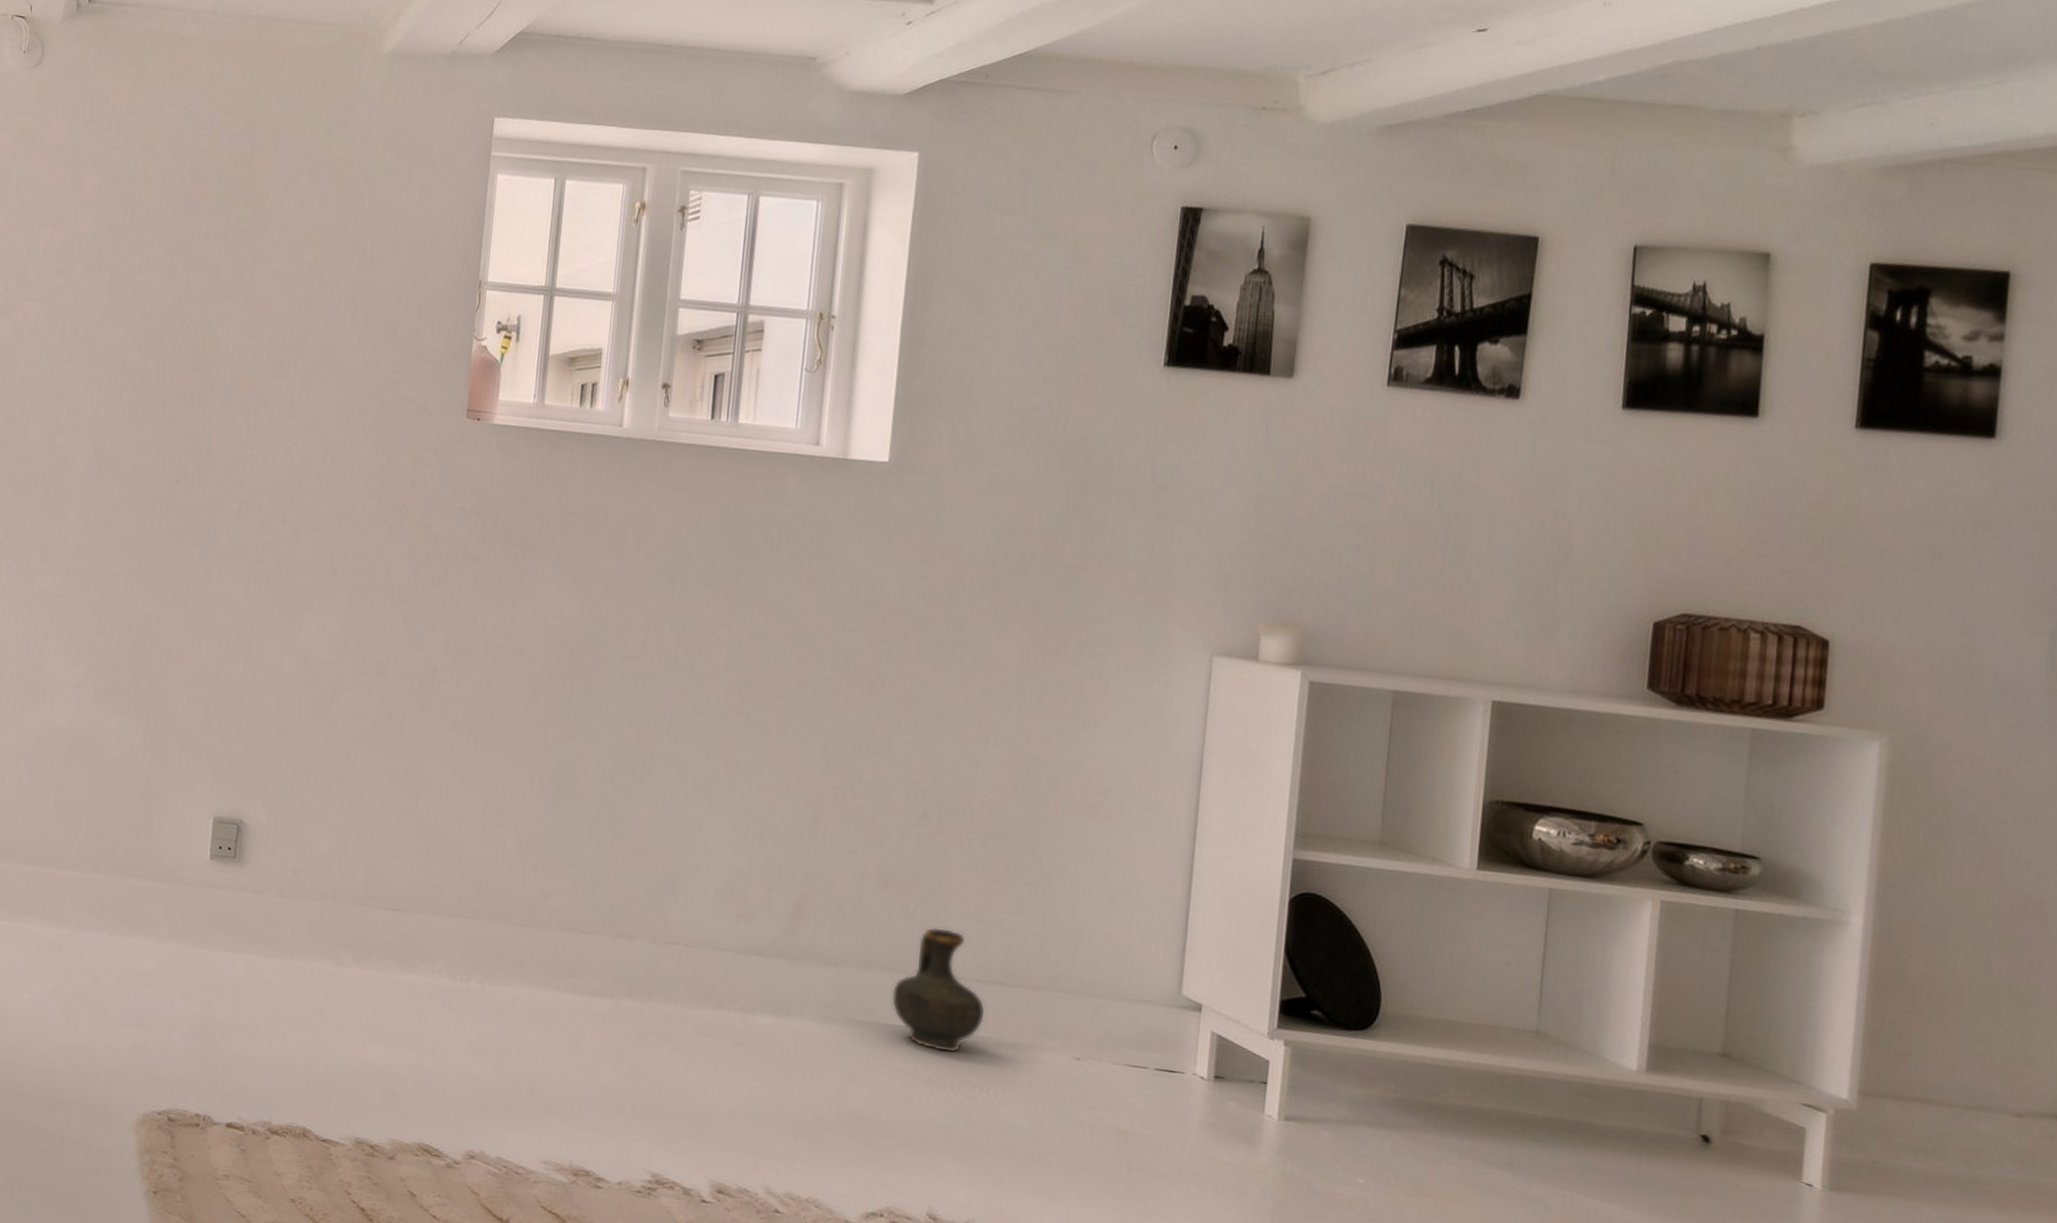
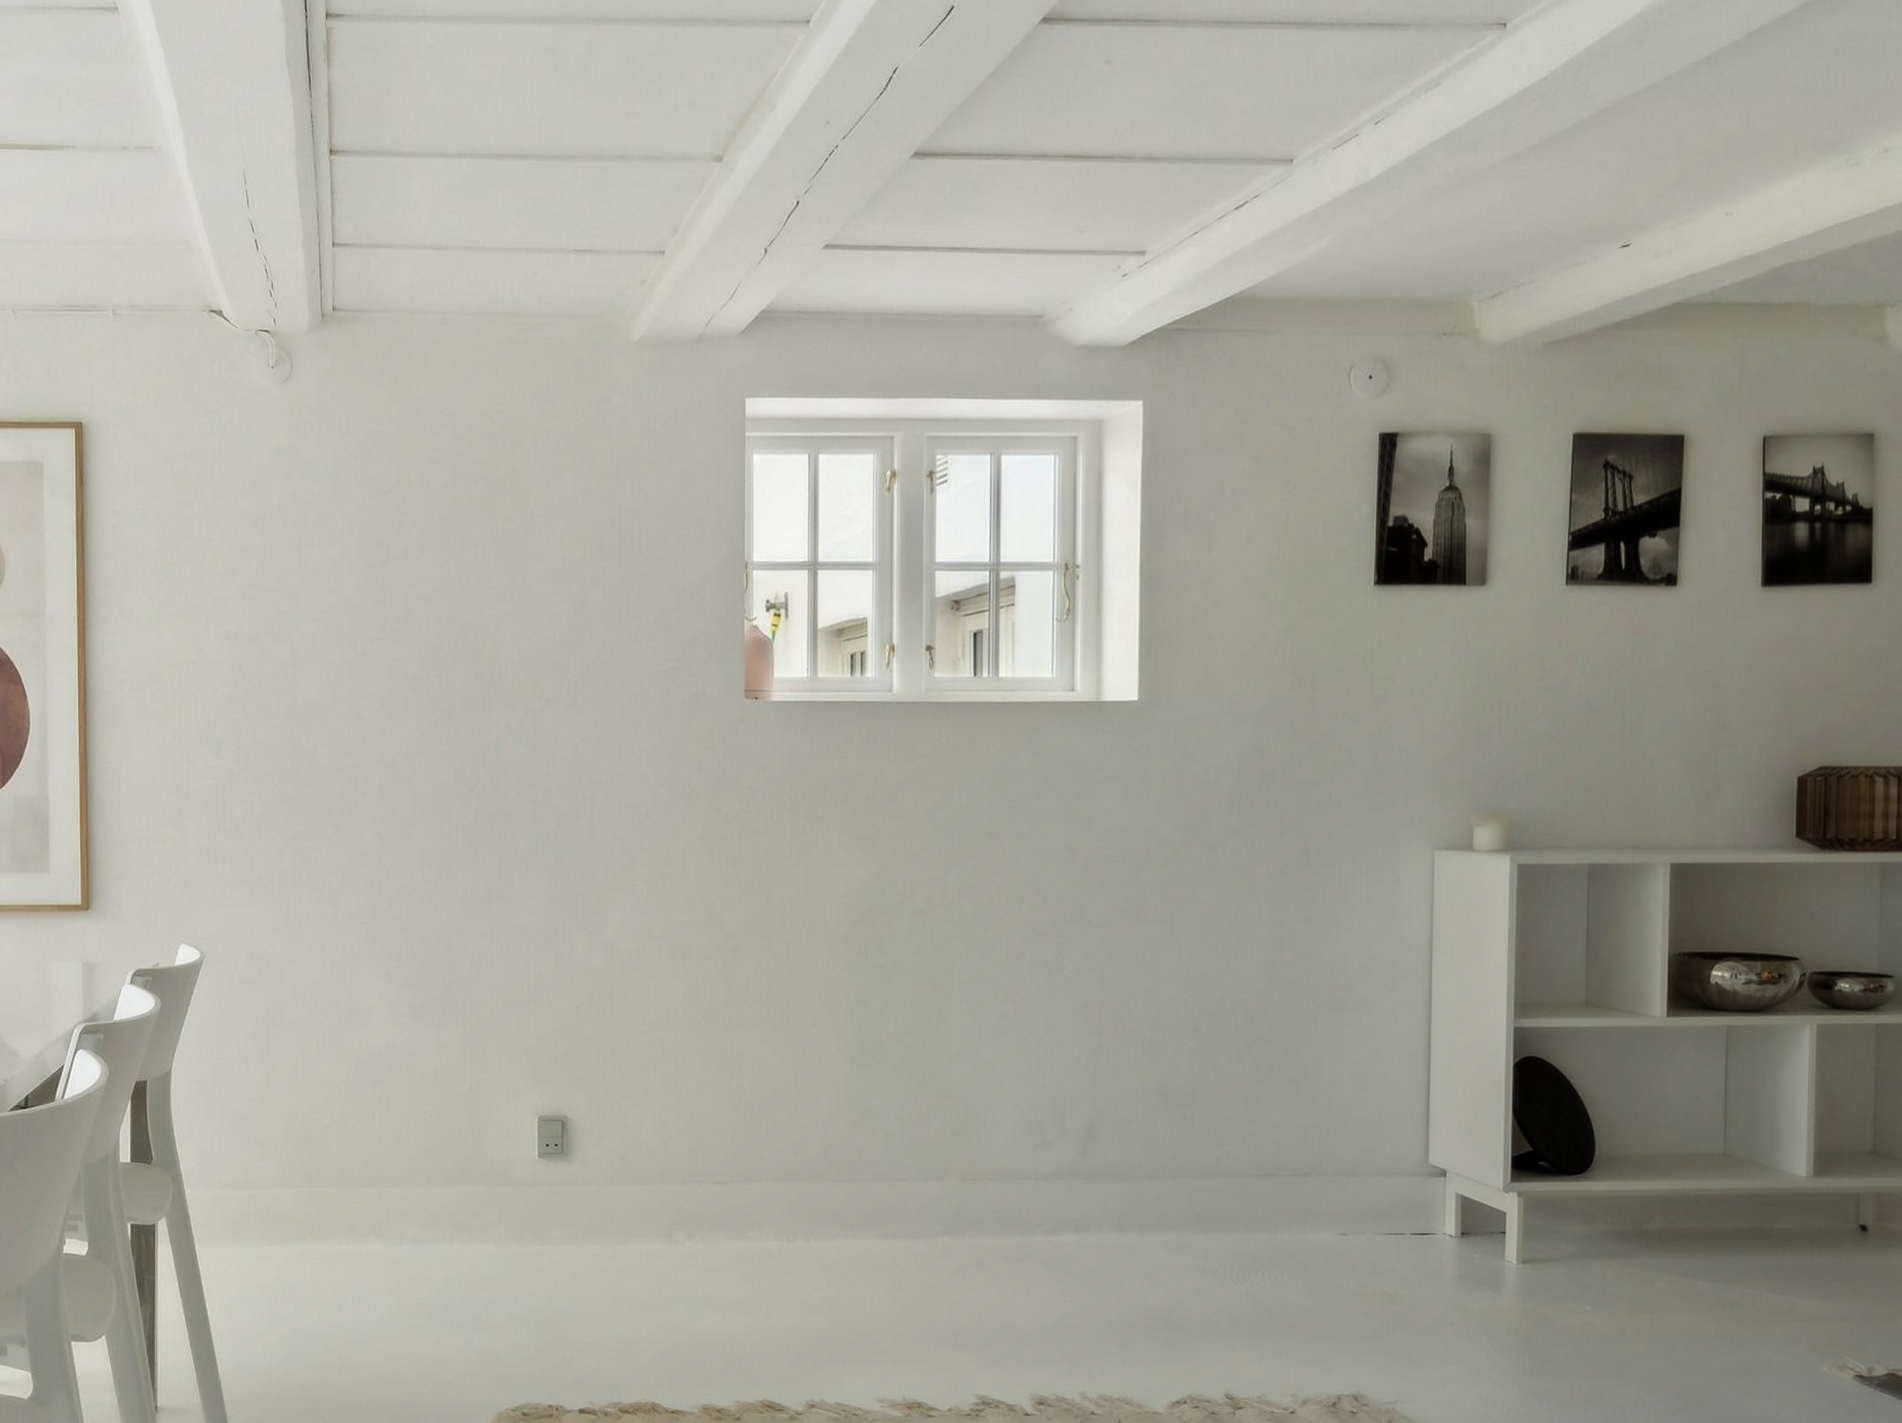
ceramic jug: present [891,927,986,1053] -> none [1178,1131,1262,1246]

